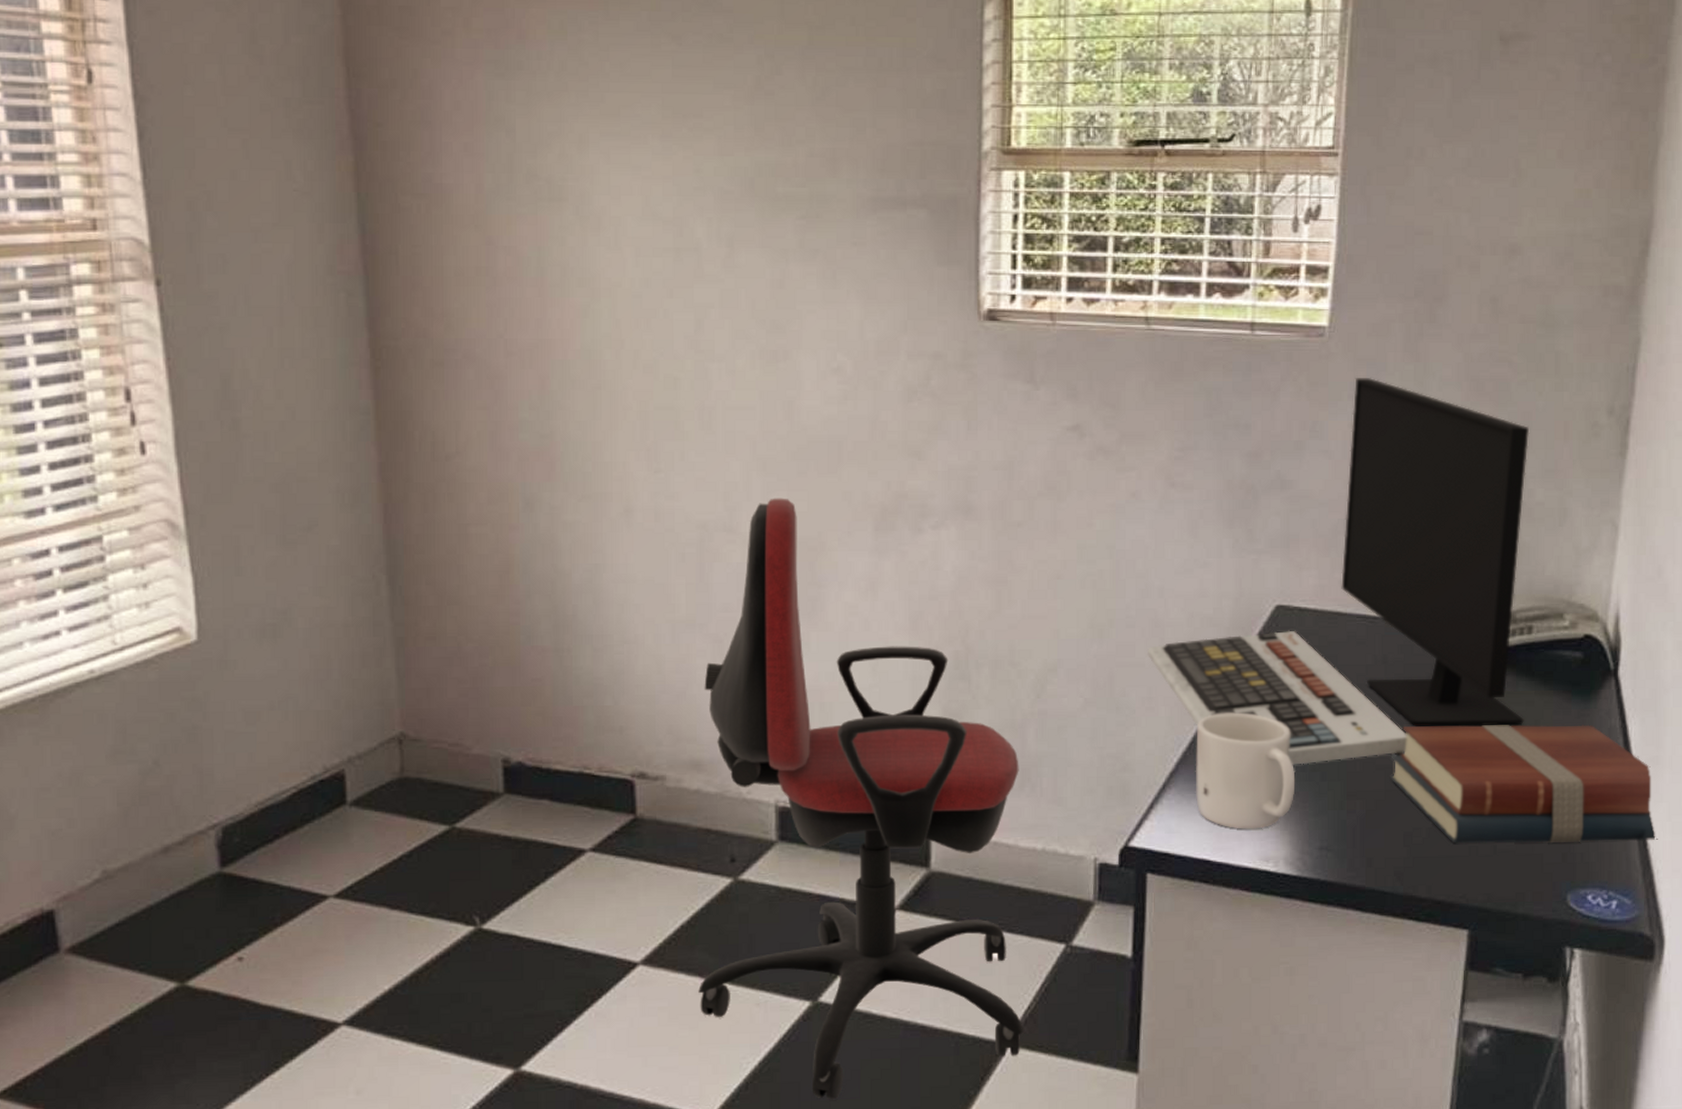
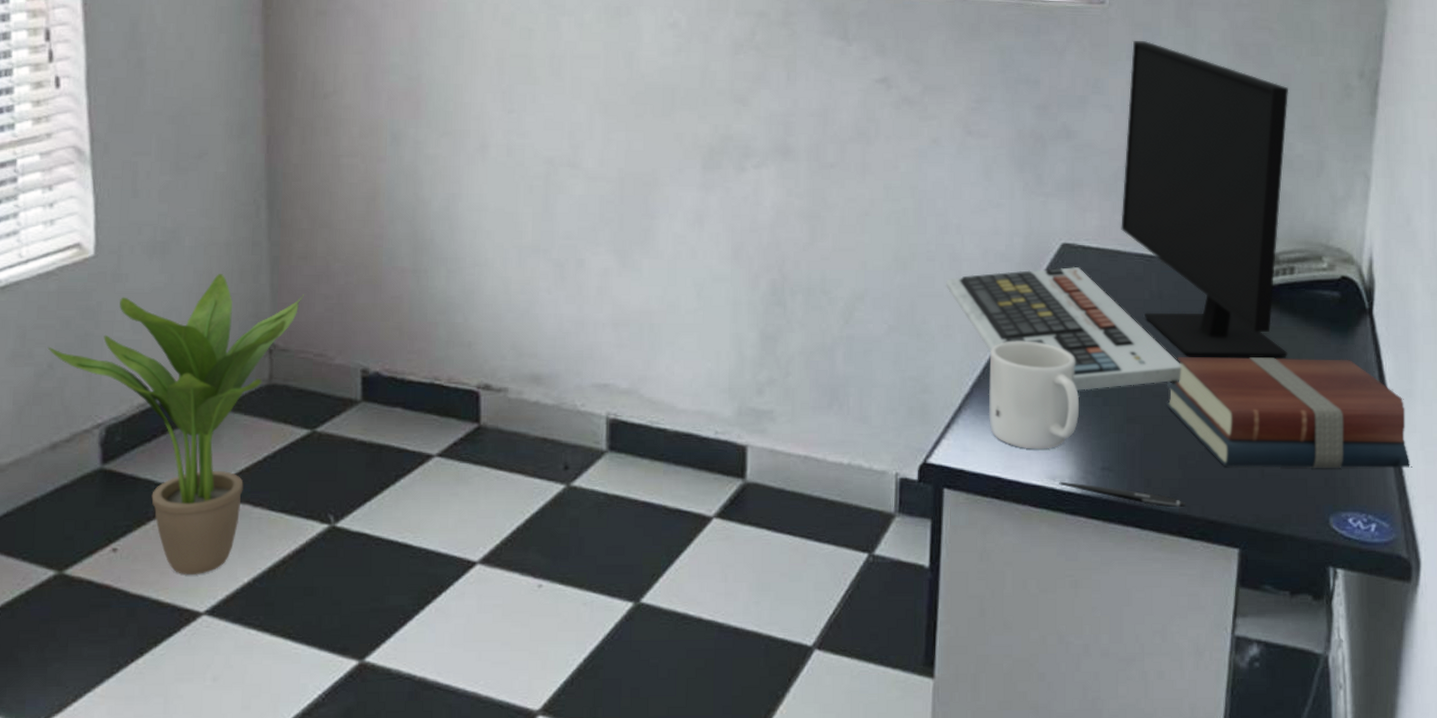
potted plant: none [151,658,434,983] -> present [47,274,304,575]
office chair: present [698,498,1024,1100] -> none [531,137,829,697]
pen: none [1273,863,1411,888] -> present [1059,481,1186,508]

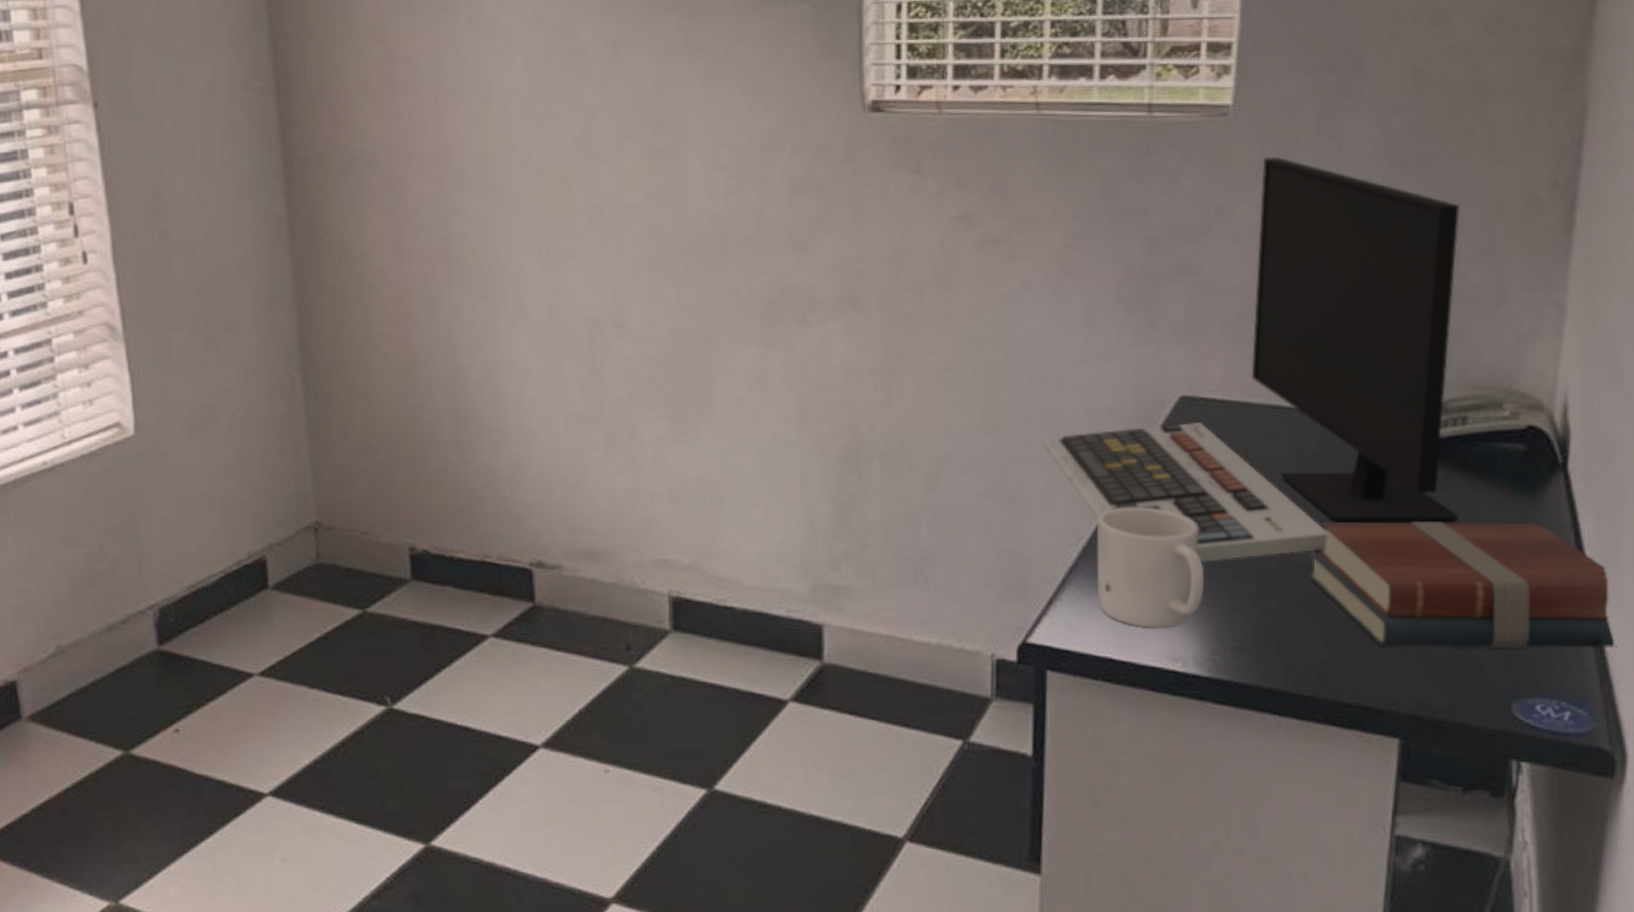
potted plant: present [47,274,304,575] -> none [97,451,345,756]
pen: present [1059,481,1186,508] -> none [1181,663,1334,693]

